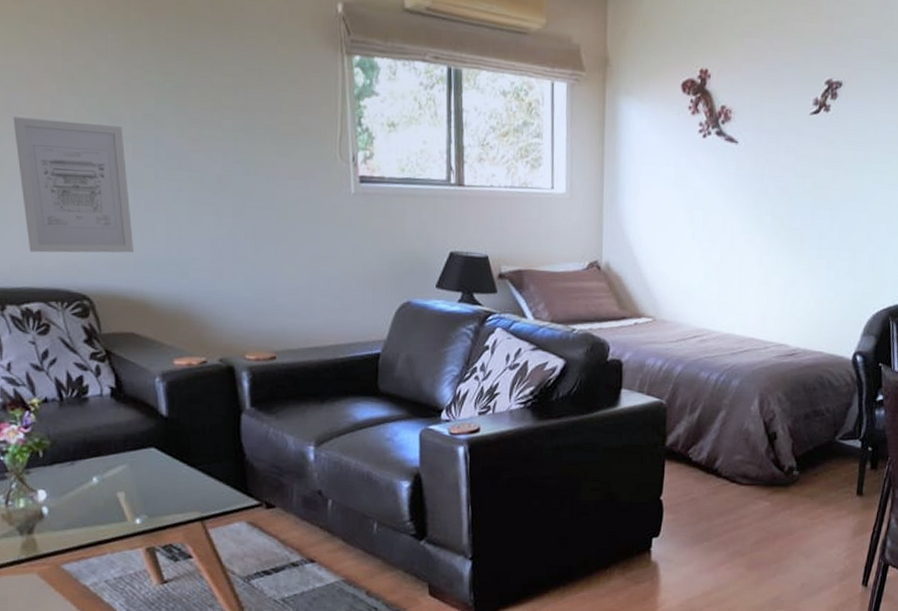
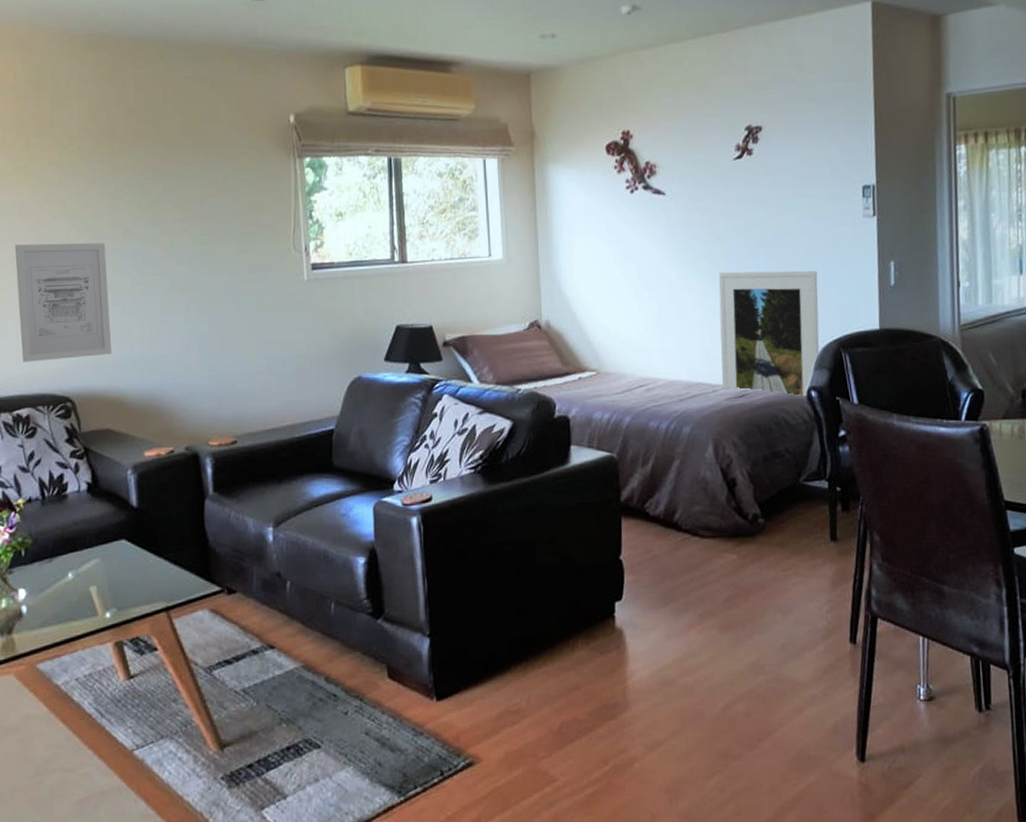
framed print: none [773,231,878,360] -> present [718,270,820,396]

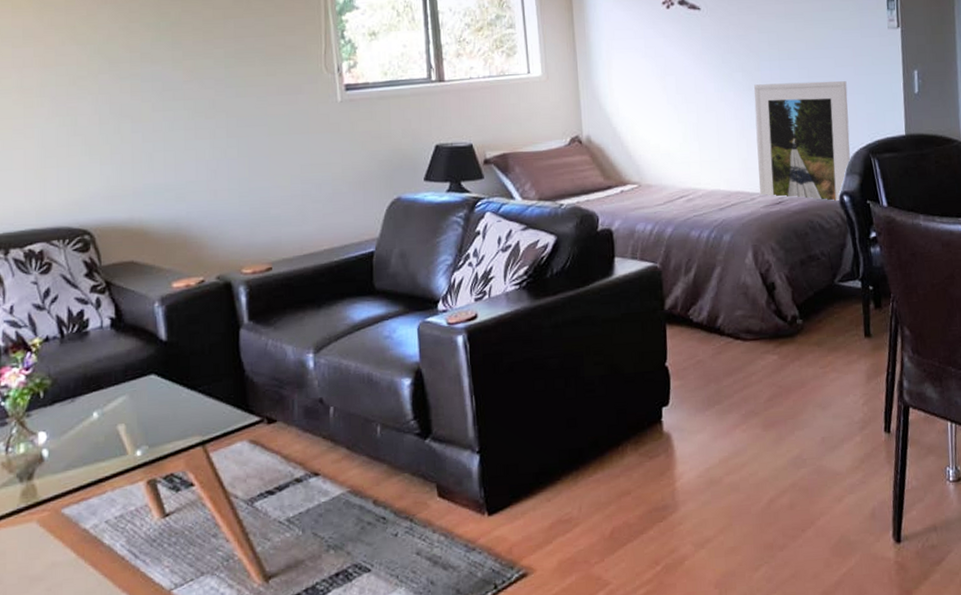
wall art: present [14,243,112,362] -> none [19,67,132,195]

